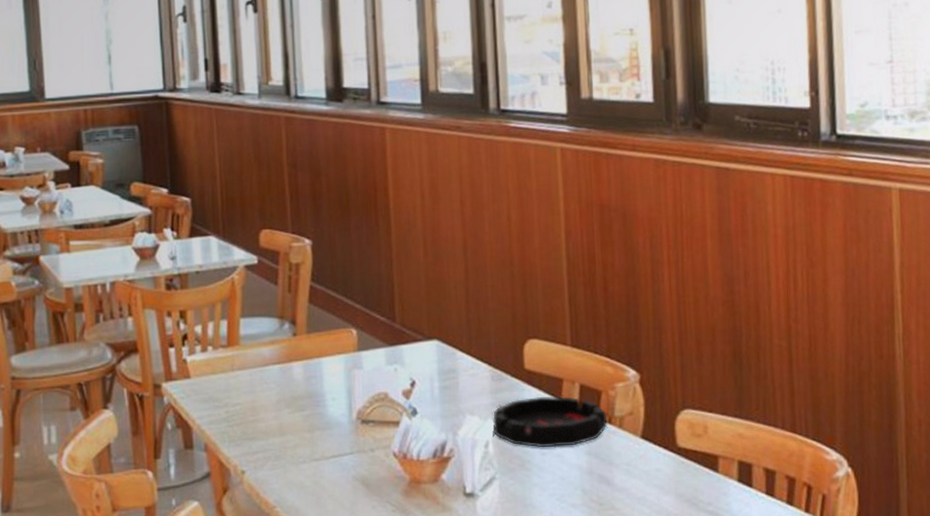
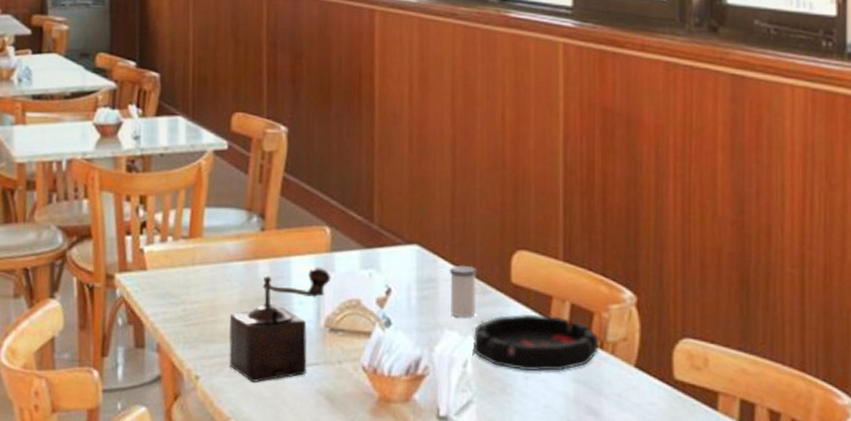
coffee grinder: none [269,365,360,473] -> present [228,266,331,382]
salt shaker: none [468,355,495,404] -> present [450,265,477,318]

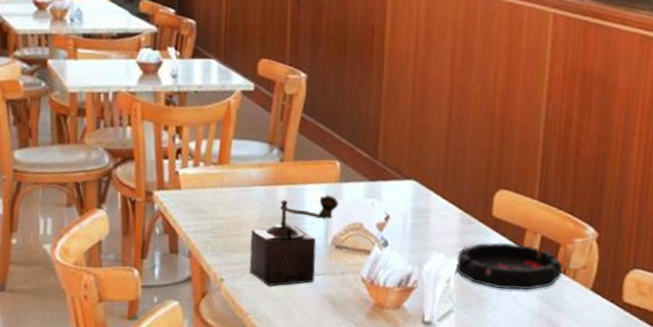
salt shaker: present [450,265,477,318] -> none [439,199,464,243]

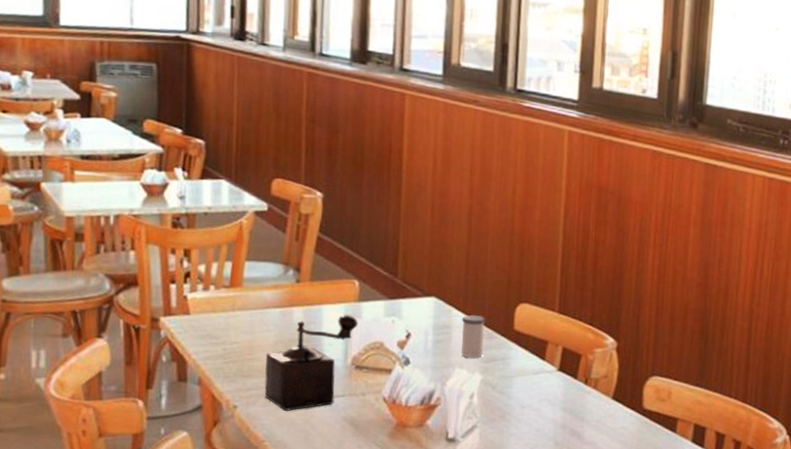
salt shaker: none [439,199,464,243] -> present [461,314,486,358]
ashtray: present [456,242,563,290] -> none [479,355,584,403]

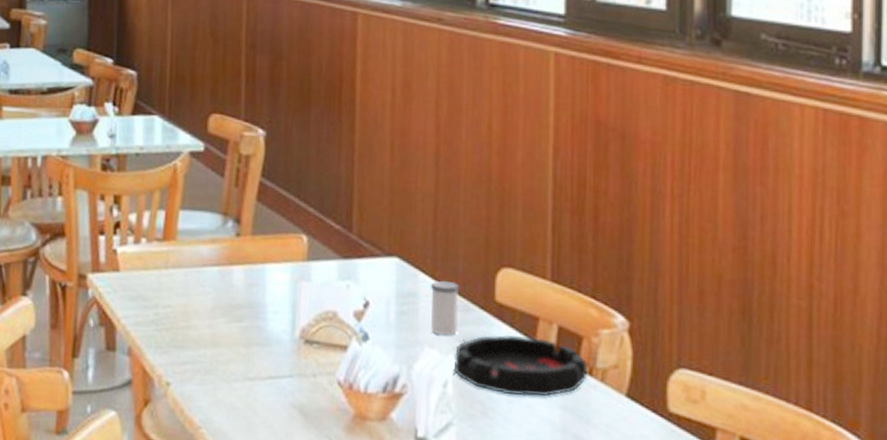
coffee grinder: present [264,314,358,411] -> none [200,275,307,392]
ashtray: none [479,355,584,403] -> present [454,334,588,397]

